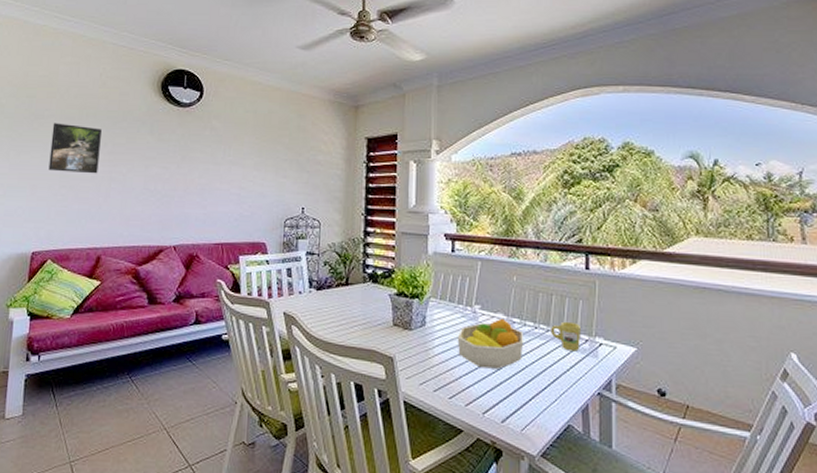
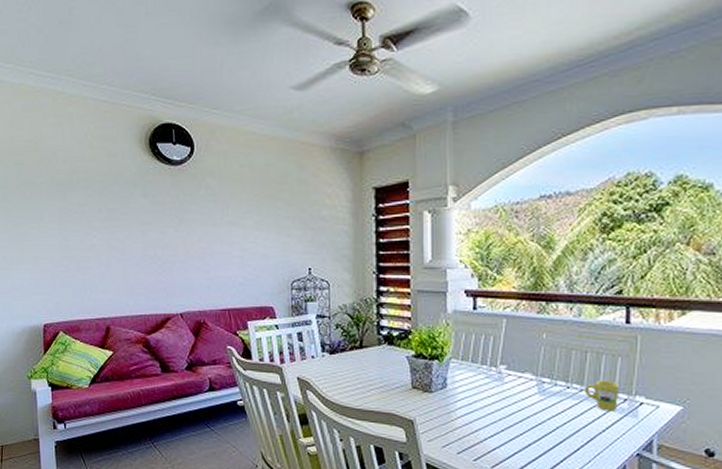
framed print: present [48,123,102,174] -> none [45,190,96,243]
fruit bowl: present [457,318,524,369] -> none [481,378,555,431]

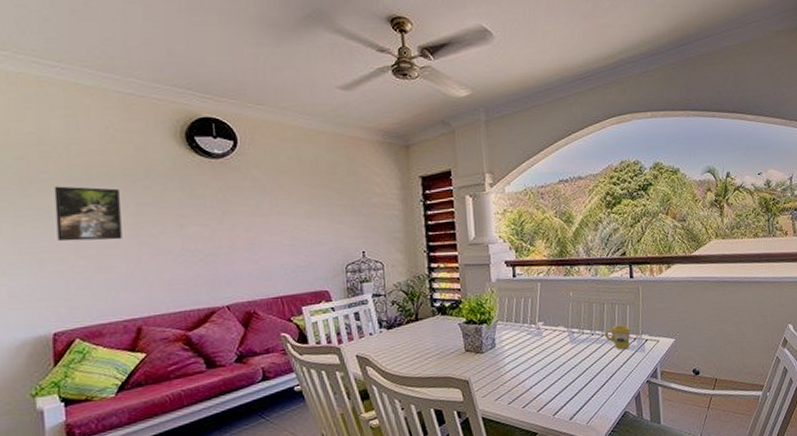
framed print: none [45,190,96,243] -> present [54,186,123,242]

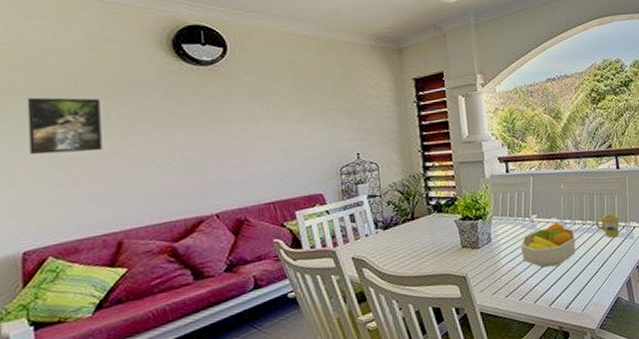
fruit bowl: none [525,330,584,377] -> present [520,222,576,268]

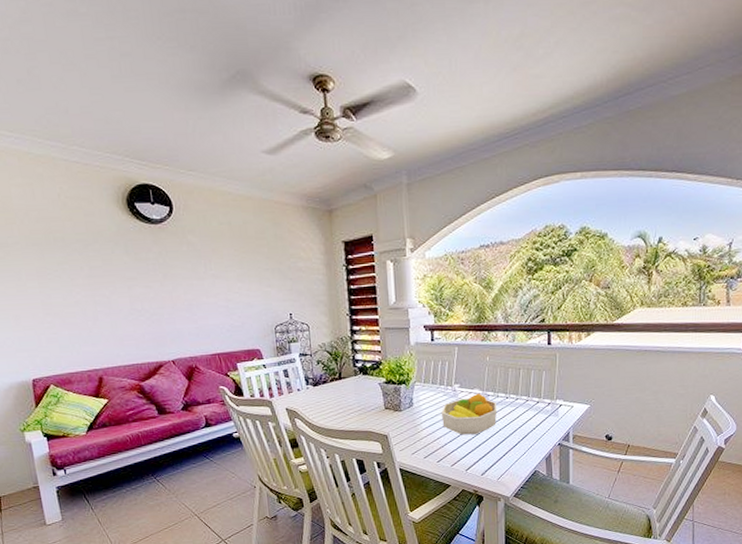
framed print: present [27,97,103,155] -> none [20,250,81,300]
mug: present [595,213,620,238] -> none [519,389,544,414]

